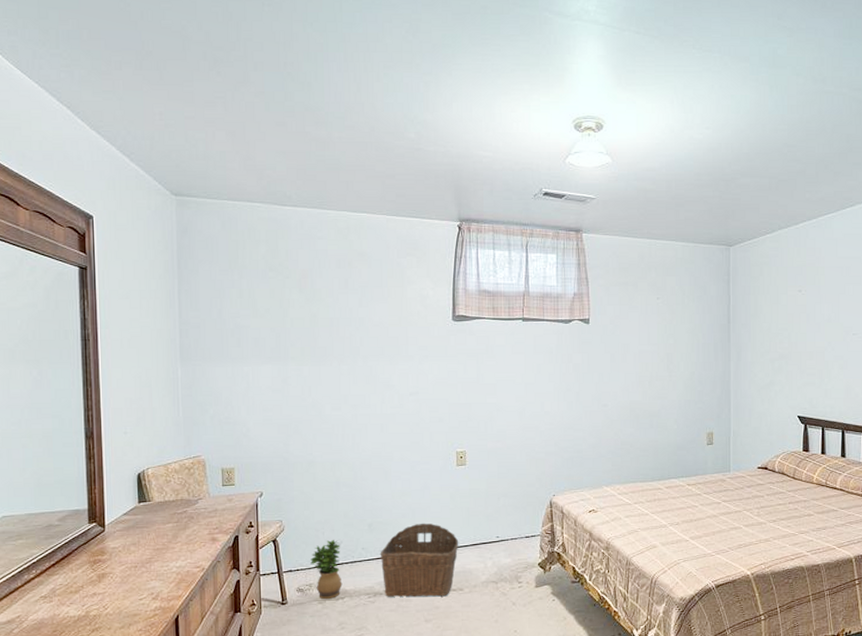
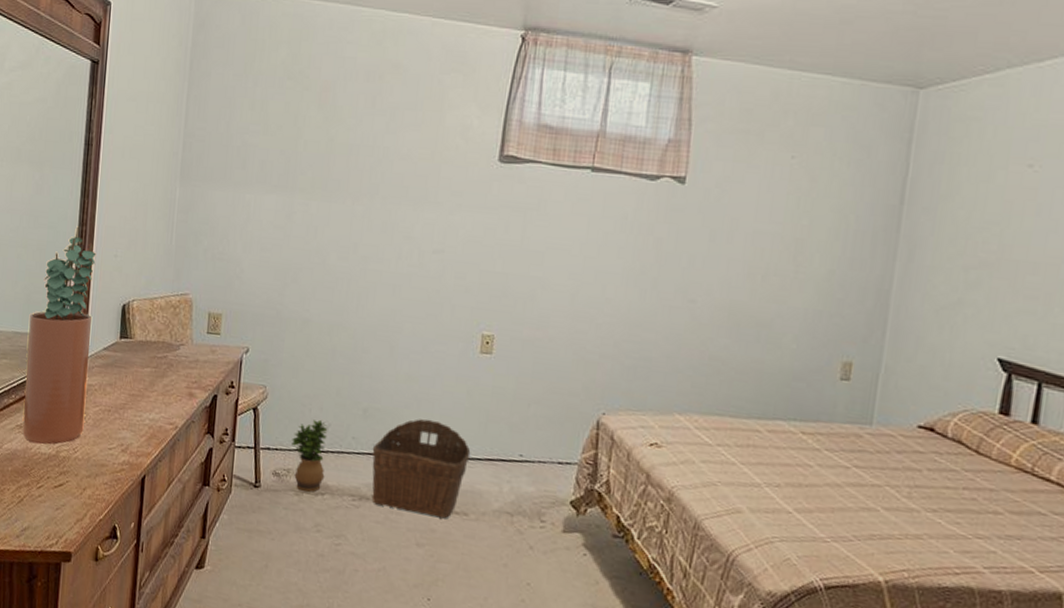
vase: none [42,412,112,608] -> present [22,226,96,444]

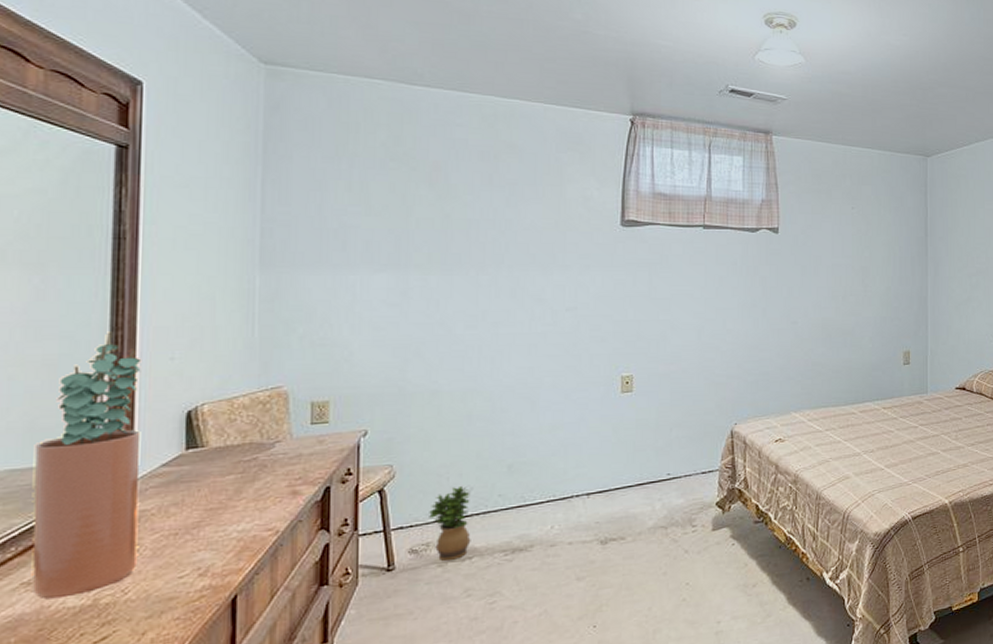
wicker basket: present [372,419,471,519] -> none [521,461,622,553]

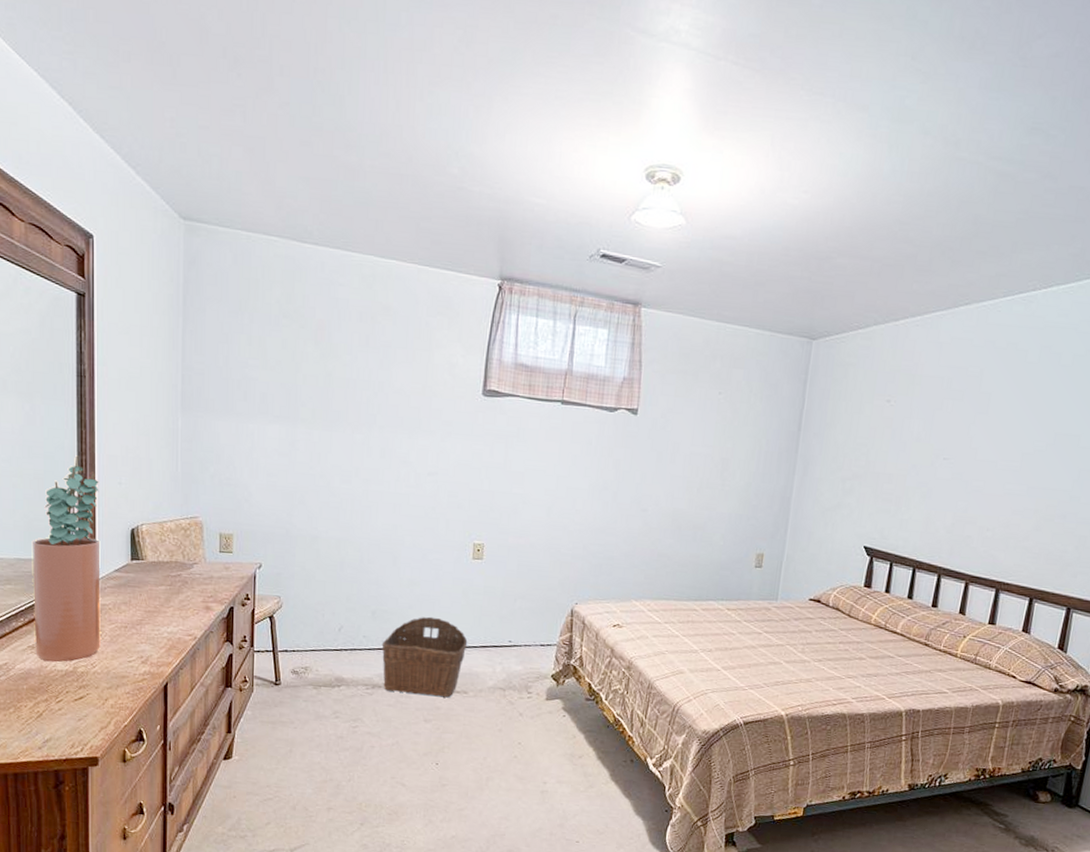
potted plant: present [429,485,471,561] -> none [308,622,341,685]
wicker basket: none [521,461,622,553] -> present [381,616,468,698]

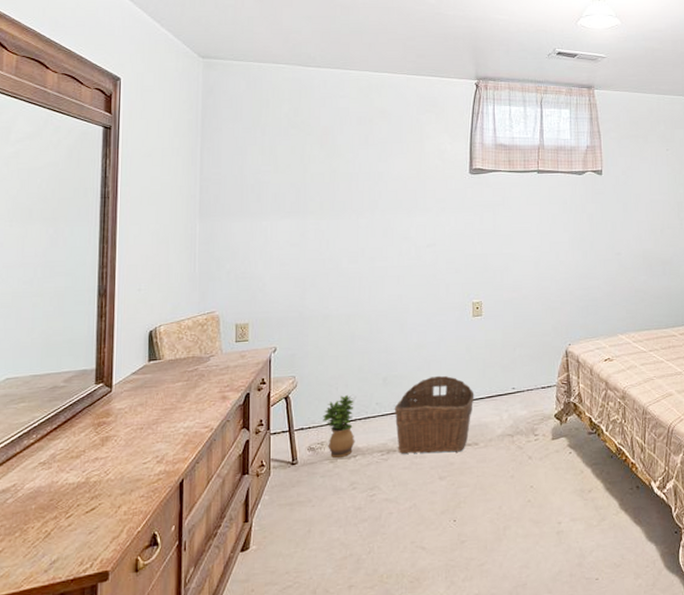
vase: present [32,455,101,662] -> none [46,269,119,475]
potted plant: none [308,622,341,685] -> present [323,394,355,458]

